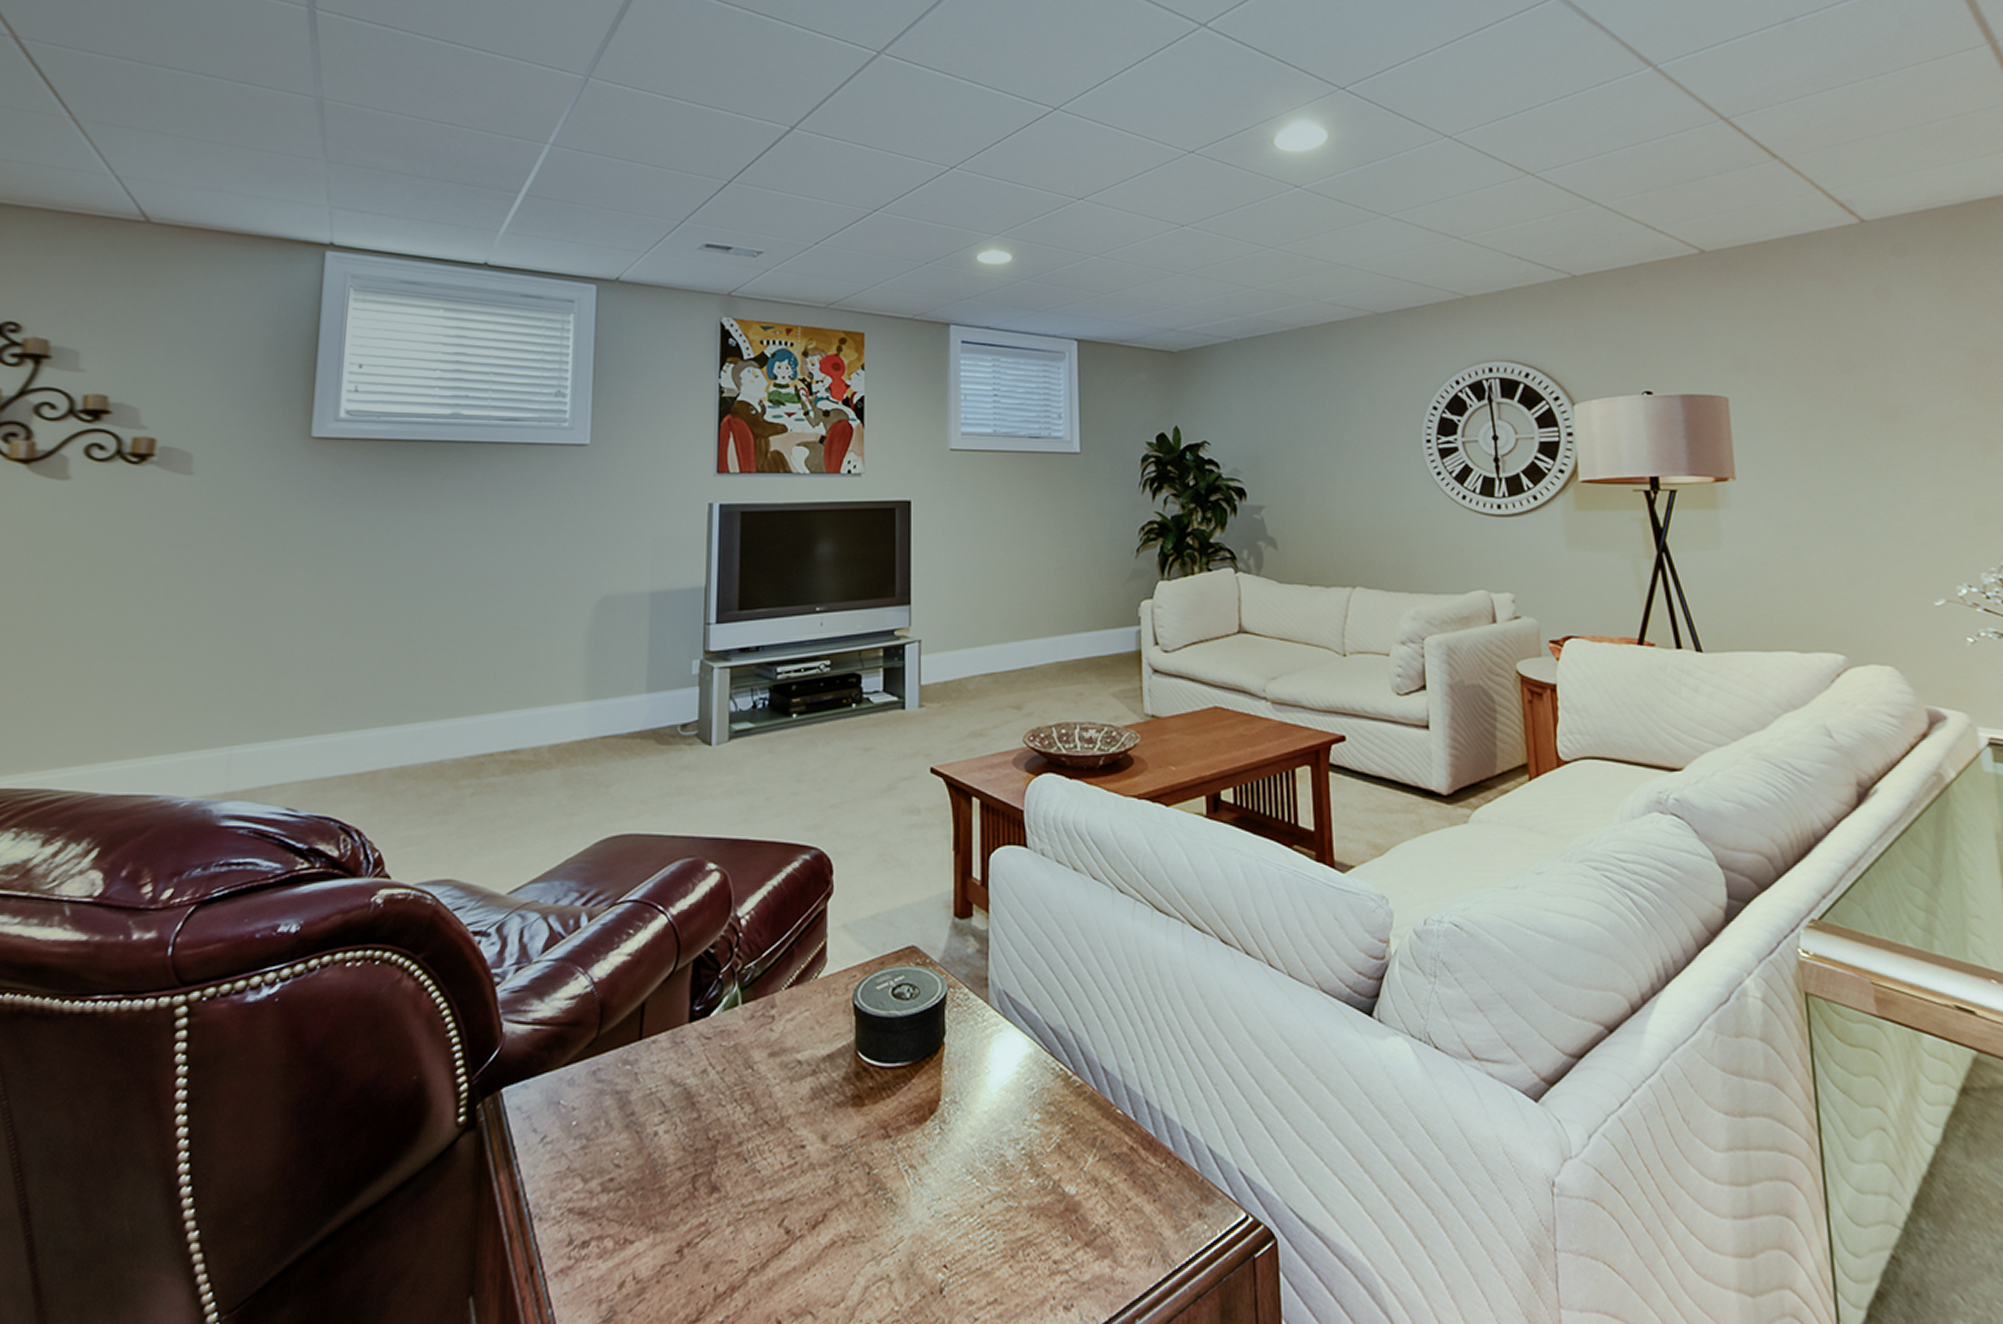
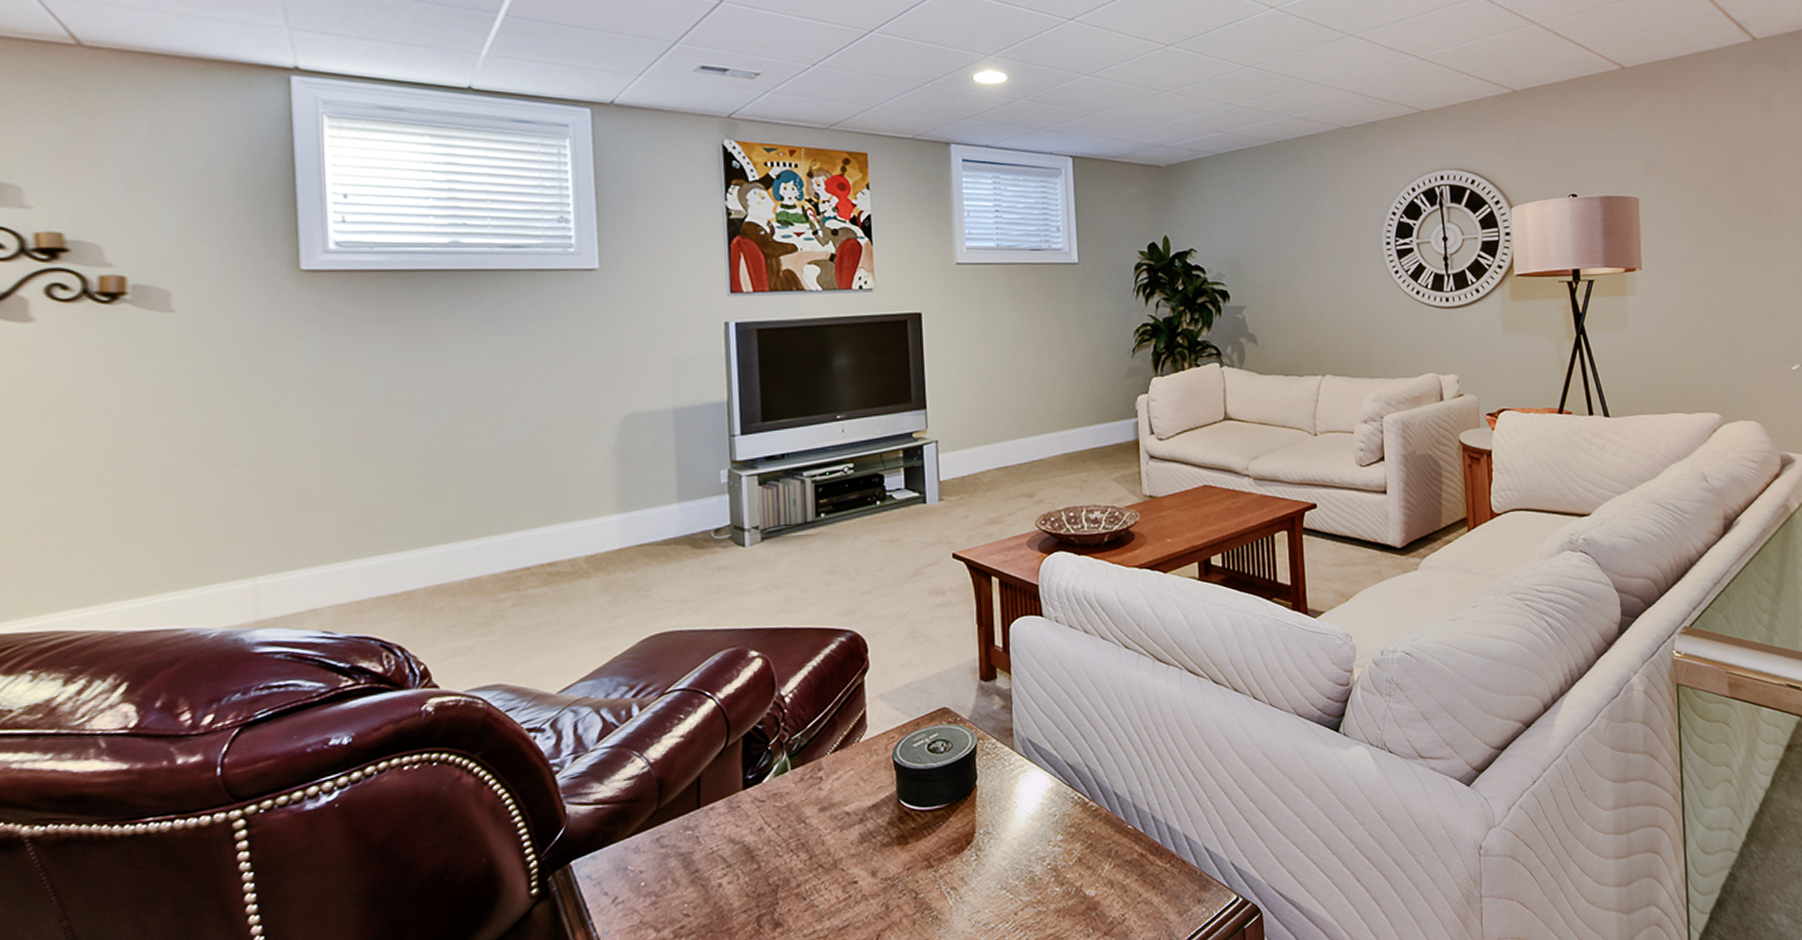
books: none [700,669,788,730] -> present [732,474,816,533]

